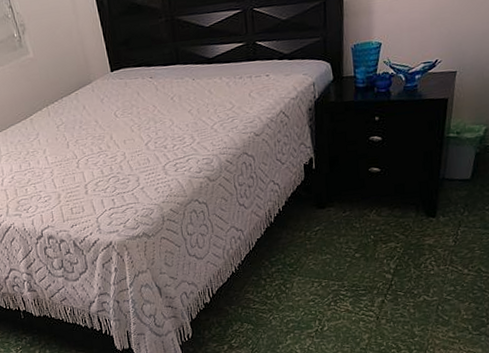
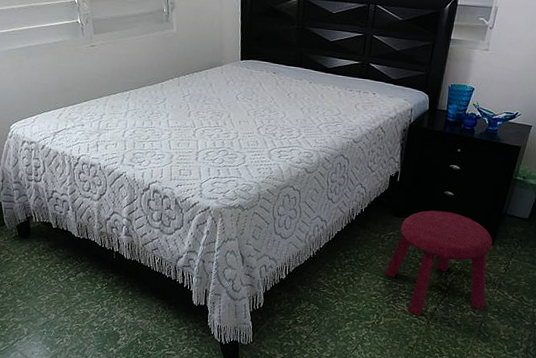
stool: none [318,190,438,313] -> present [384,210,493,316]

